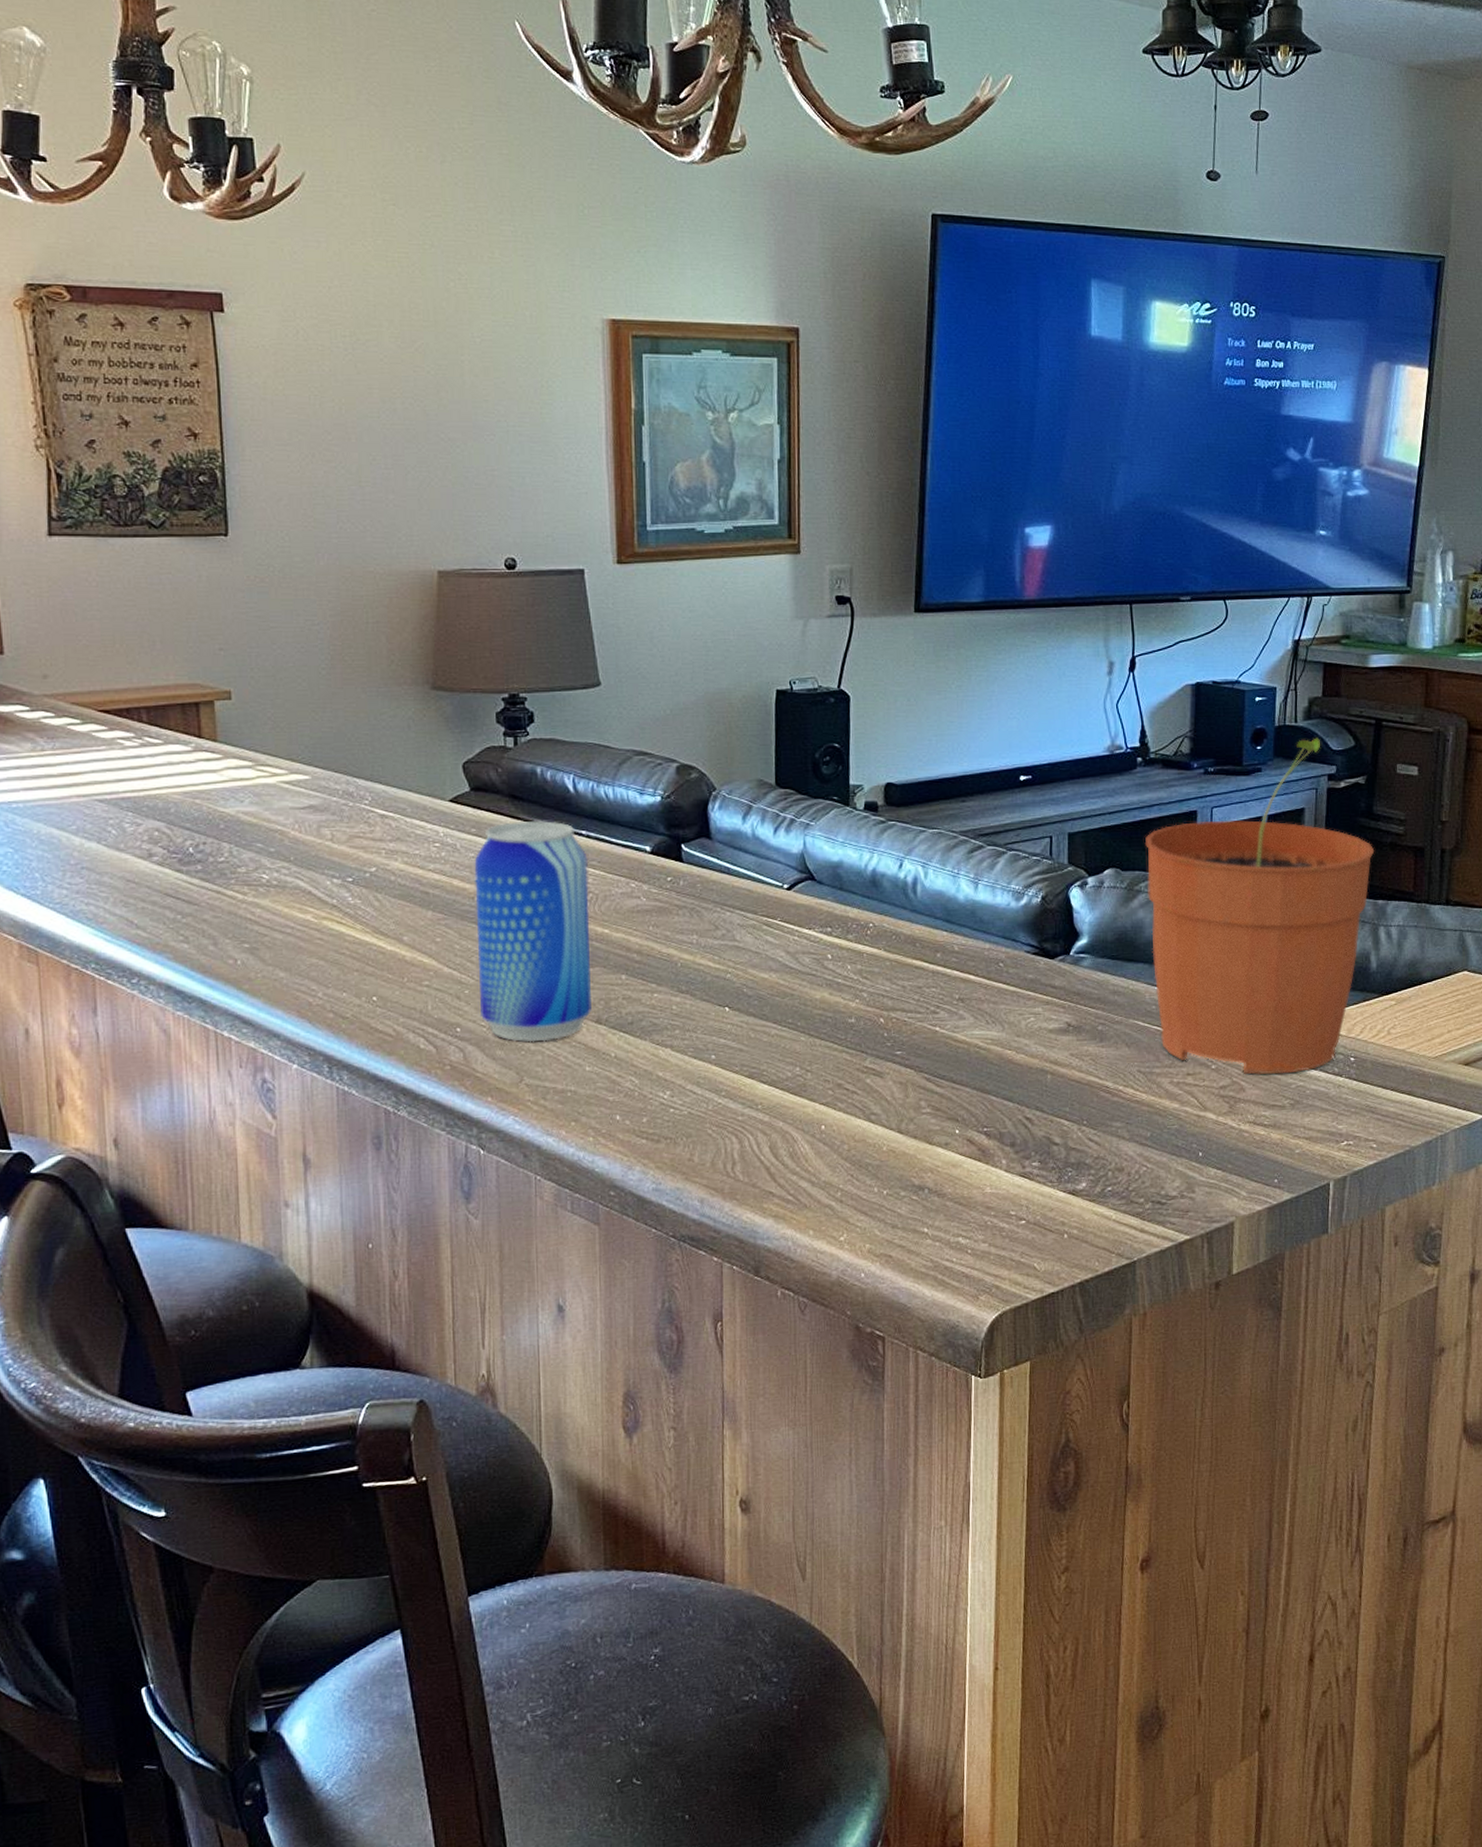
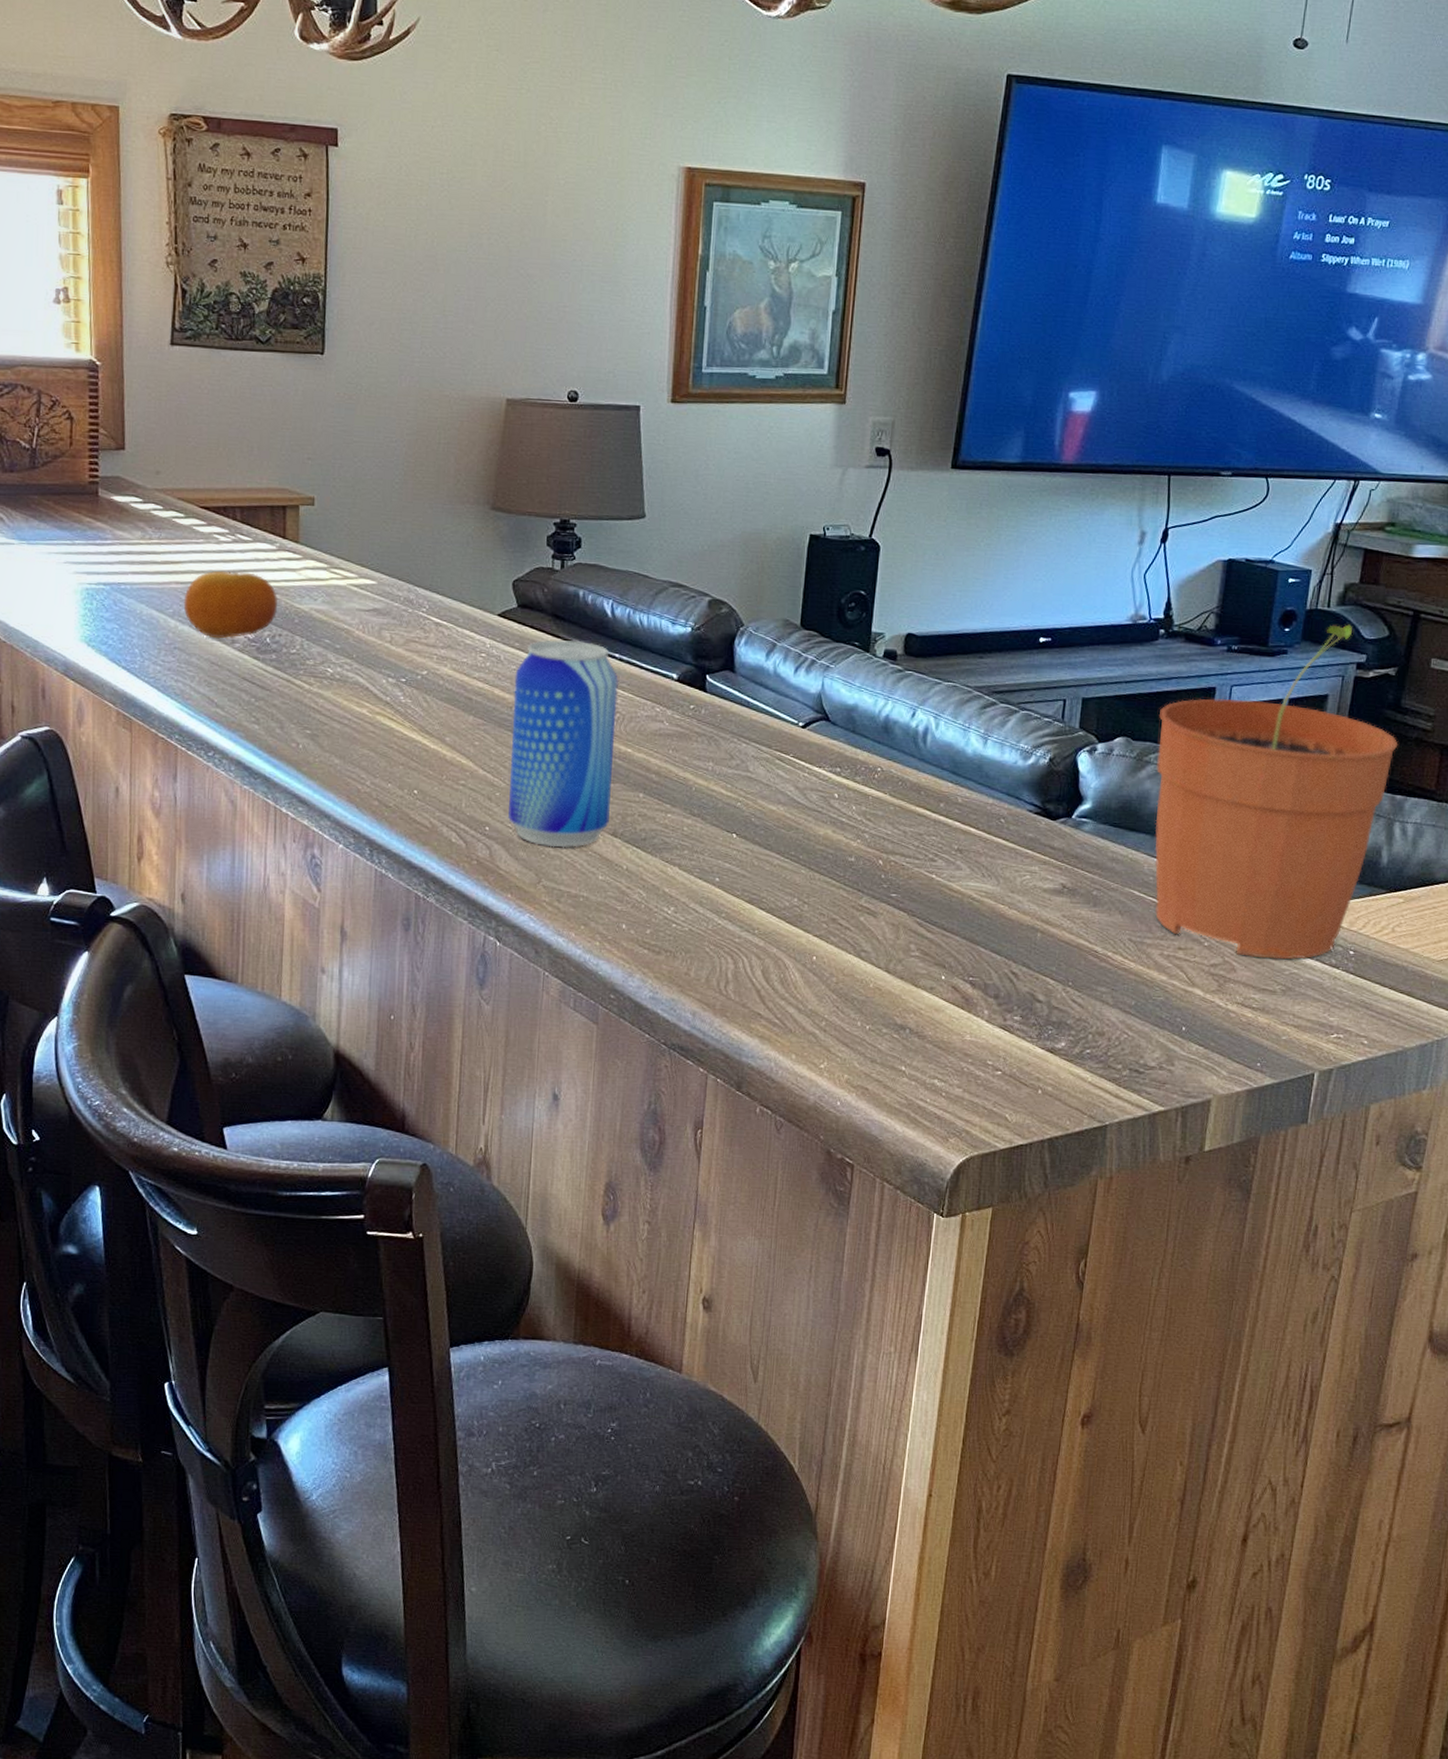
fruit: none [88,778,199,854] -> present [183,570,279,639]

